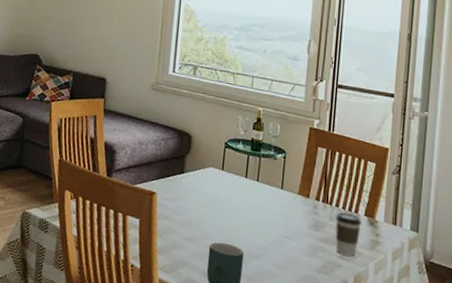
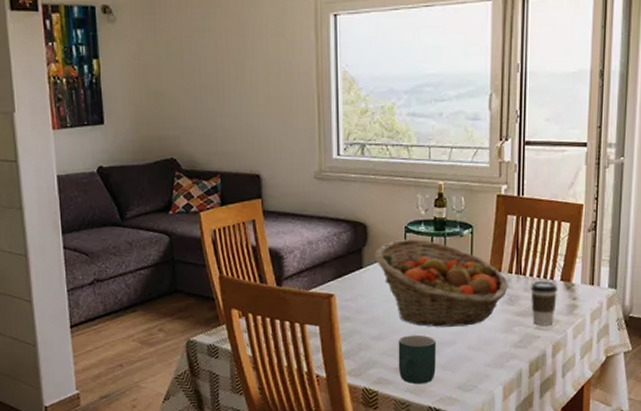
fruit basket: none [195,153,315,243] -> present [374,238,508,327]

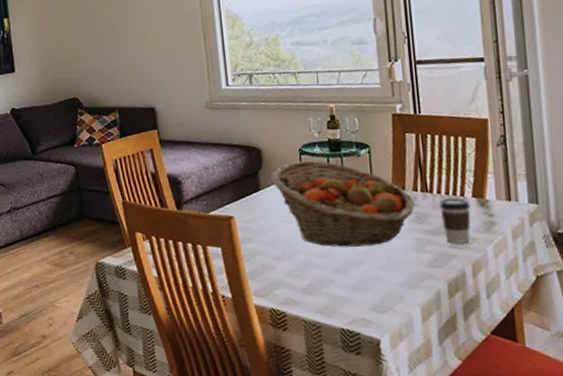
mug: present [398,334,436,385] -> none [302,255,345,306]

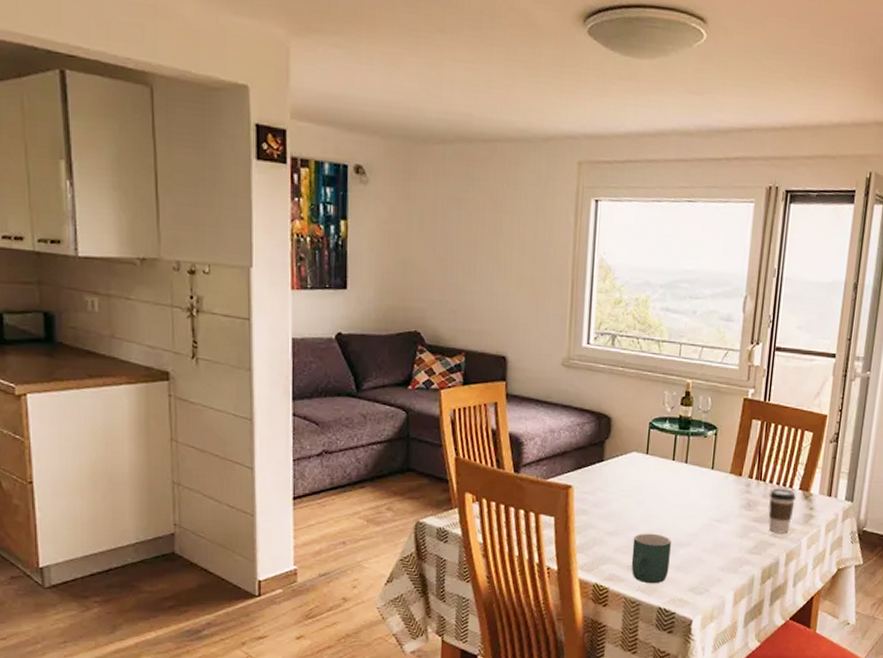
fruit basket: present [270,160,415,247] -> none [616,435,748,528]
mug: none [302,255,345,306] -> present [631,533,671,584]

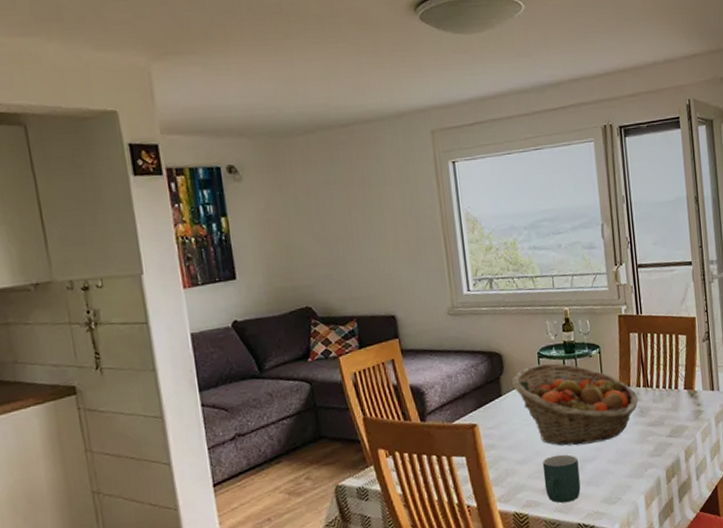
fruit basket: none [616,435,748,528] -> present [511,363,638,446]
coffee cup: present [768,488,796,533] -> none [658,390,683,433]

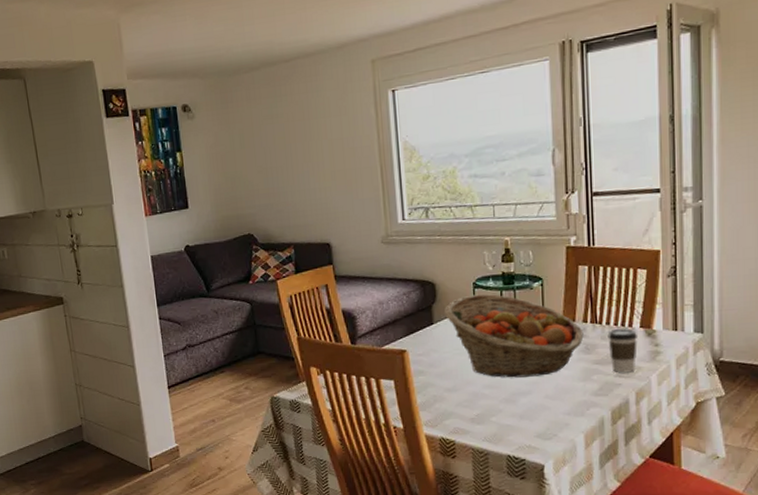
mug: present [542,454,581,503] -> none [472,385,513,434]
coffee cup: none [658,390,683,433] -> present [607,328,637,373]

